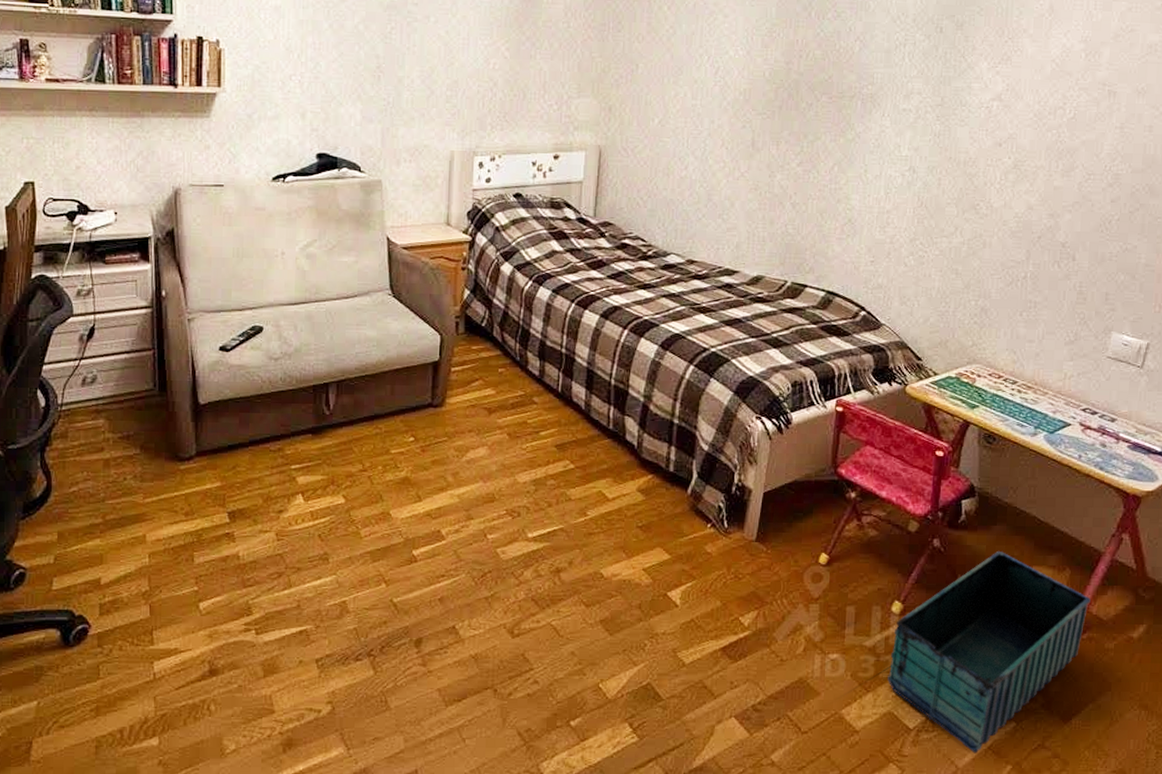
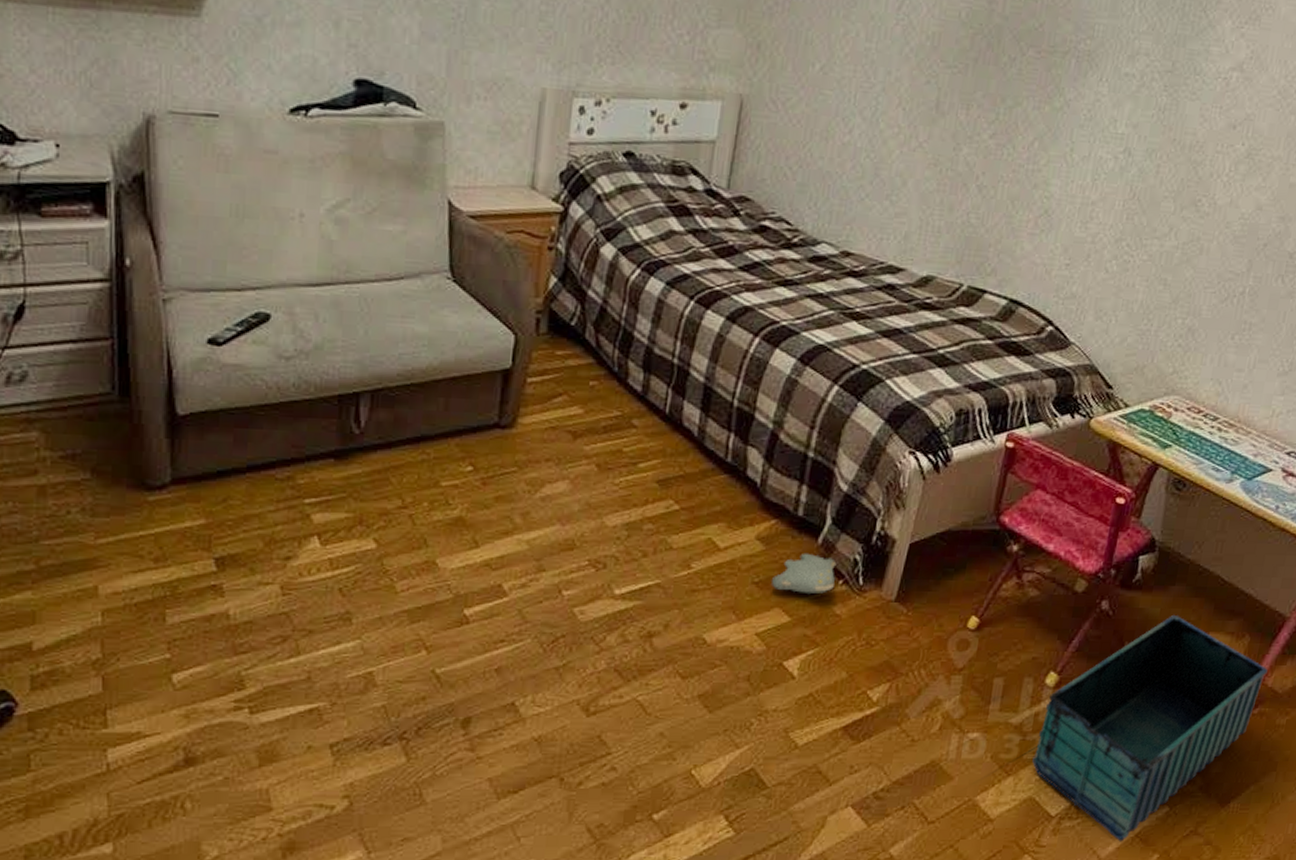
plush toy: none [652,501,705,535] -> present [771,552,837,594]

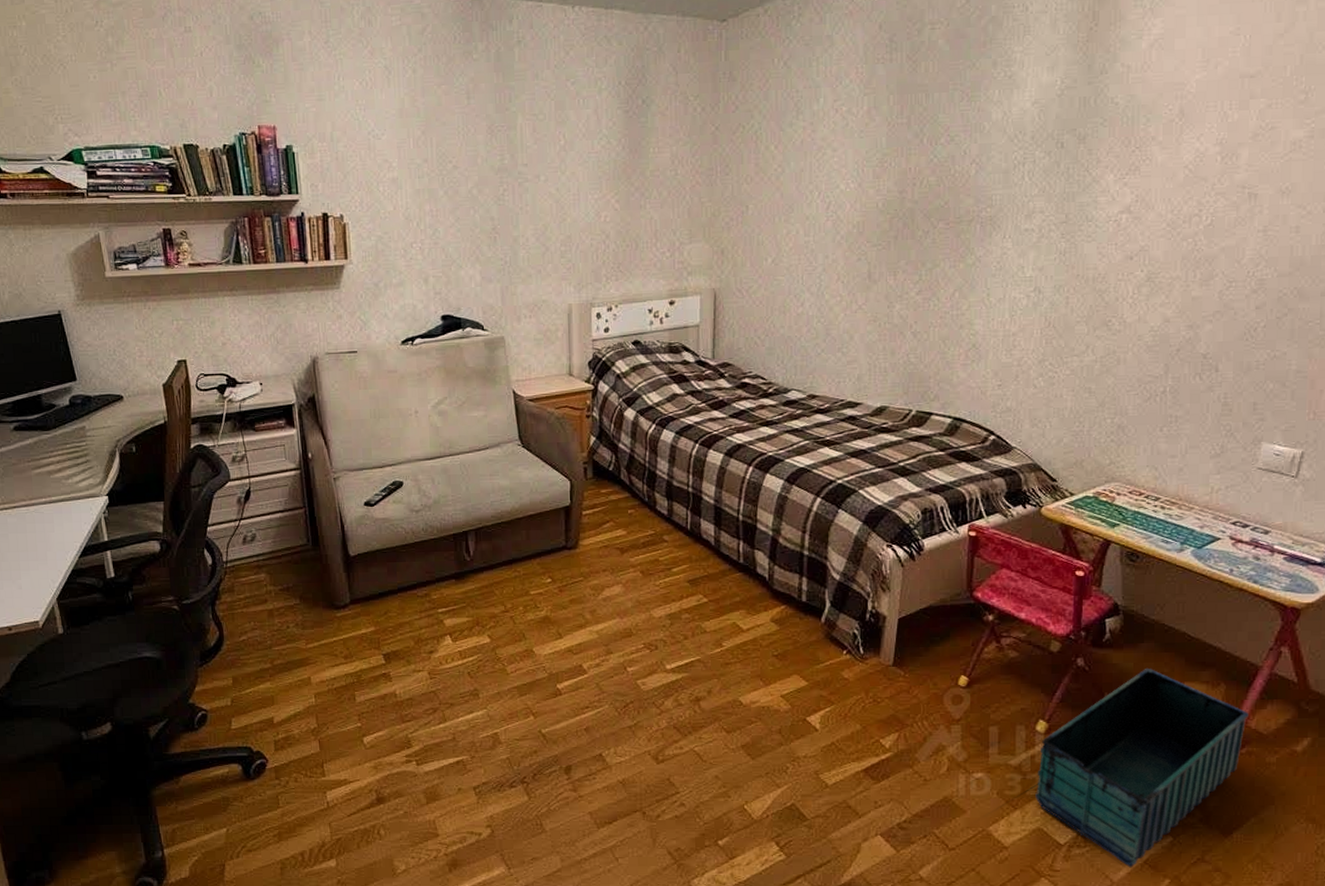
plush toy: present [771,552,837,594] -> none [787,630,840,662]

